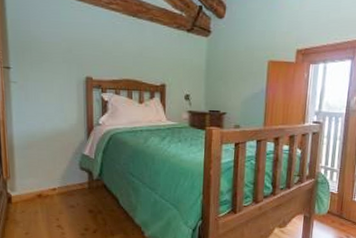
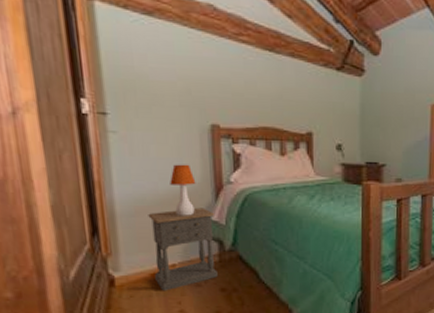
nightstand: none [37,144,87,209] -> present [148,207,218,291]
table lamp: none [54,108,73,150] -> present [170,164,196,216]

